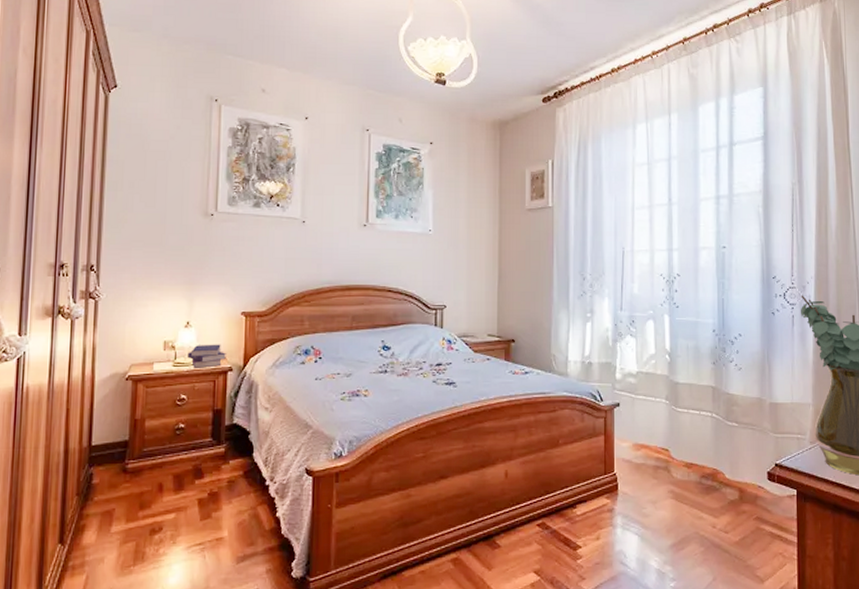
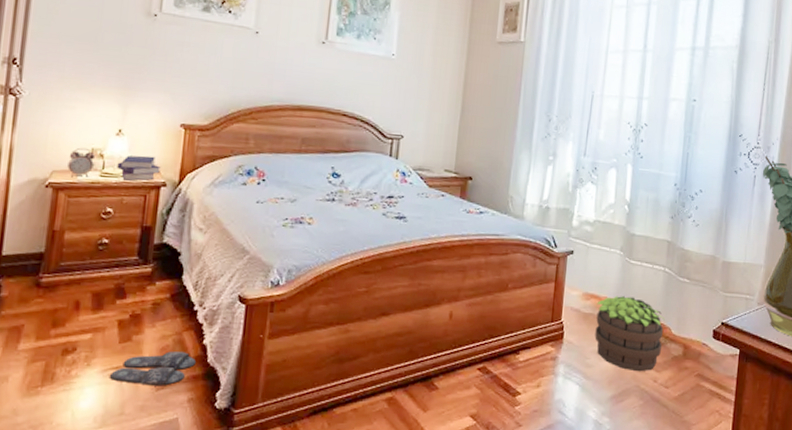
alarm clock: none [144,341,168,368] -> present [67,147,96,177]
slippers: none [194,525,271,560] -> present [110,351,196,386]
potted plant: none [647,444,717,519] -> present [595,296,665,372]

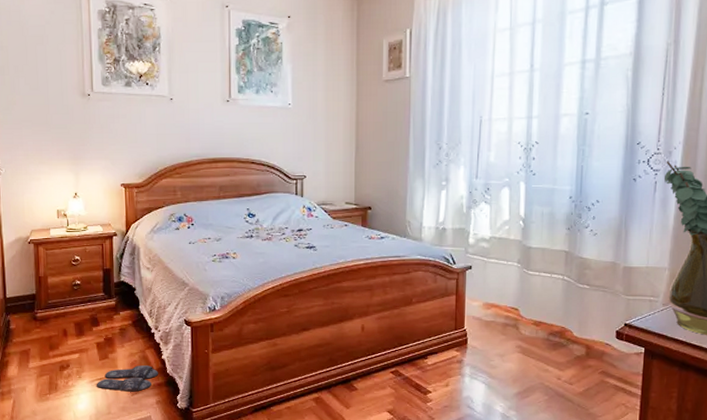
alarm clock: present [67,147,96,177] -> none [41,210,61,233]
book: present [117,155,161,181] -> none [78,212,111,233]
potted plant: present [595,296,665,372] -> none [497,304,566,371]

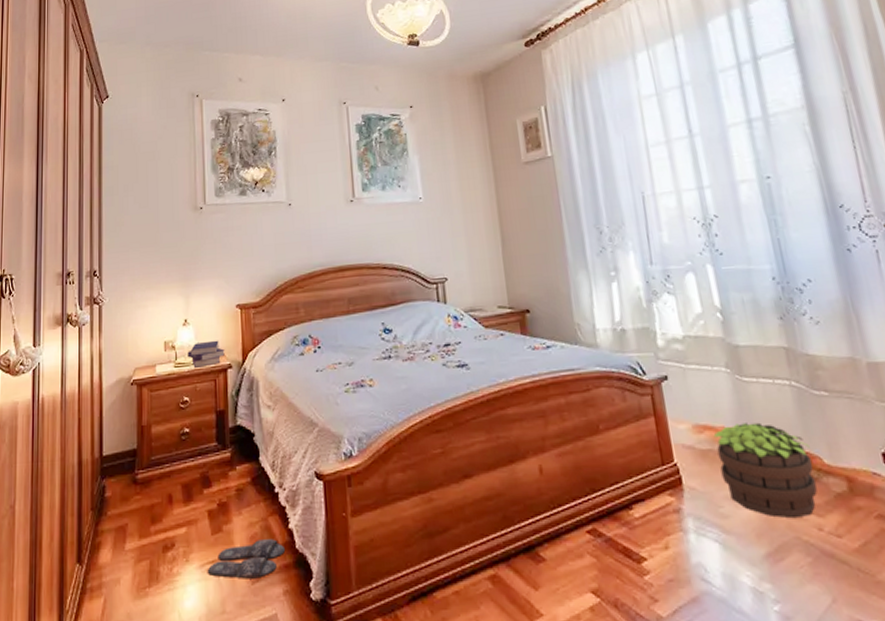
book: none [78,212,111,233] -> present [187,340,225,368]
potted plant: none [497,304,566,371] -> present [713,422,818,519]

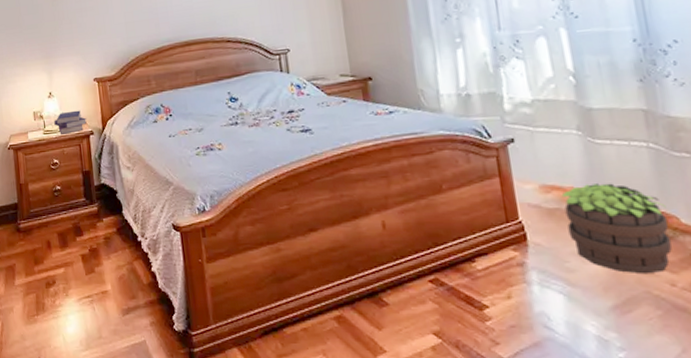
slippers: present [208,539,285,579] -> none [85,280,149,312]

